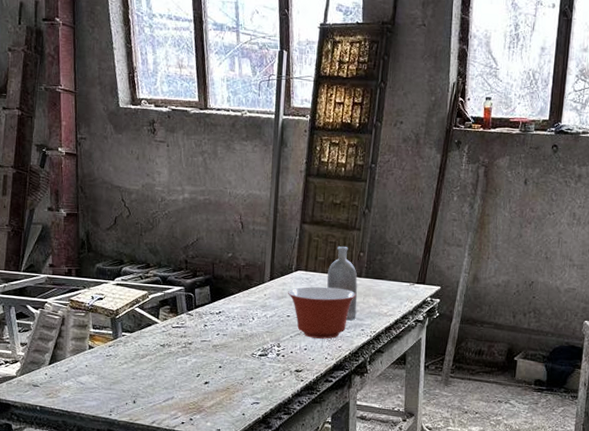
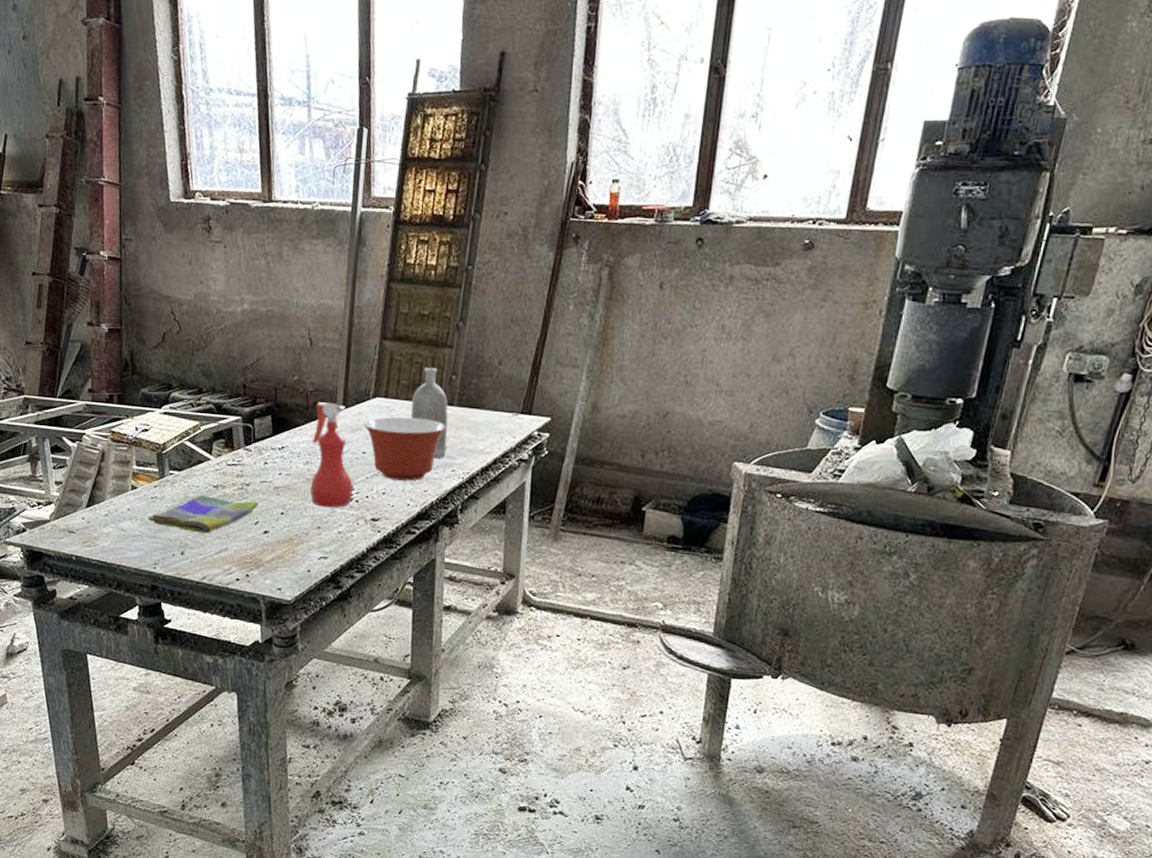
dish towel: none [103,352,200,385] -> present [147,494,258,534]
spray bottle: none [243,275,280,362] -> present [310,402,353,508]

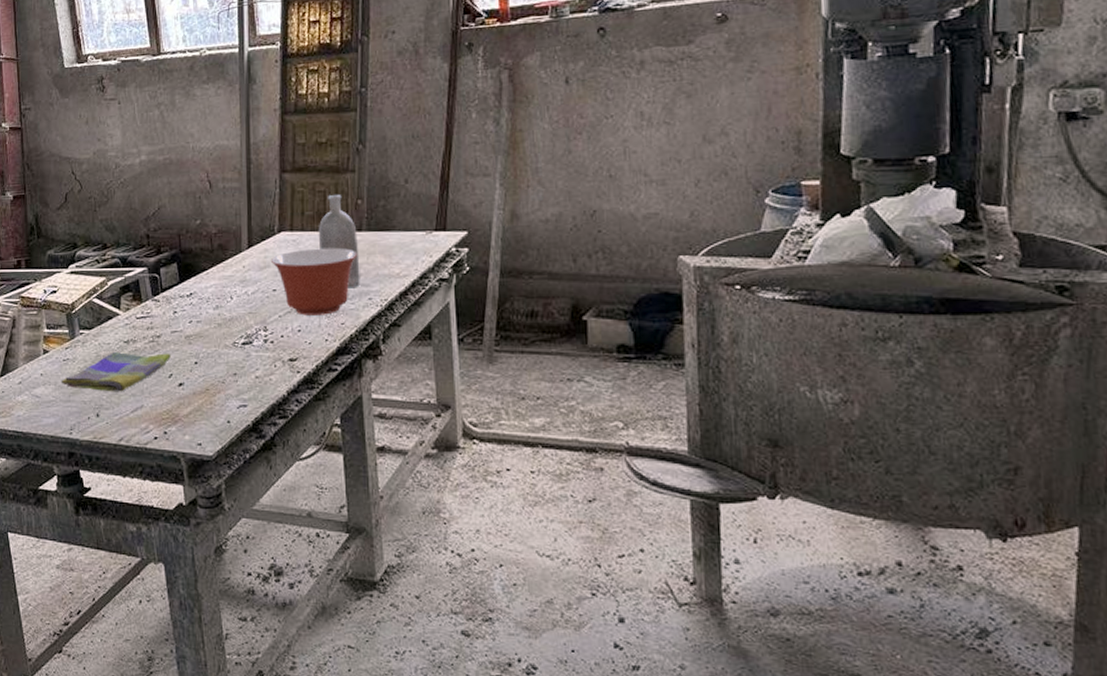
spray bottle: present [310,402,353,508] -> none [220,243,267,352]

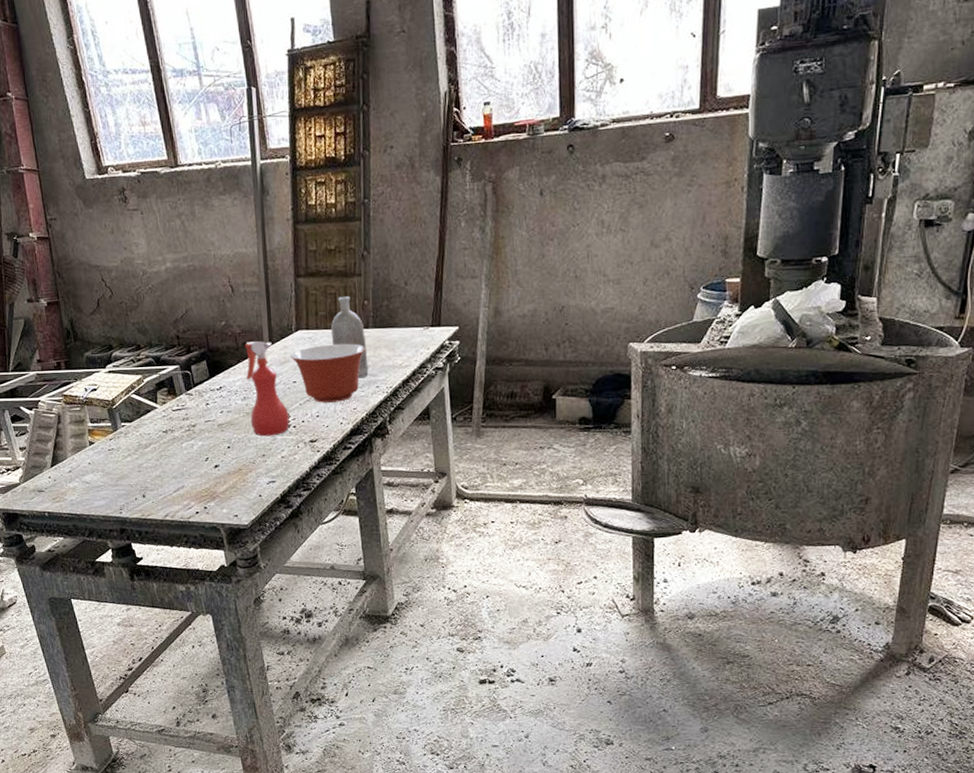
dish towel: present [60,351,171,392] -> none [107,440,206,476]
spray bottle: none [220,243,267,352] -> present [244,341,290,437]

